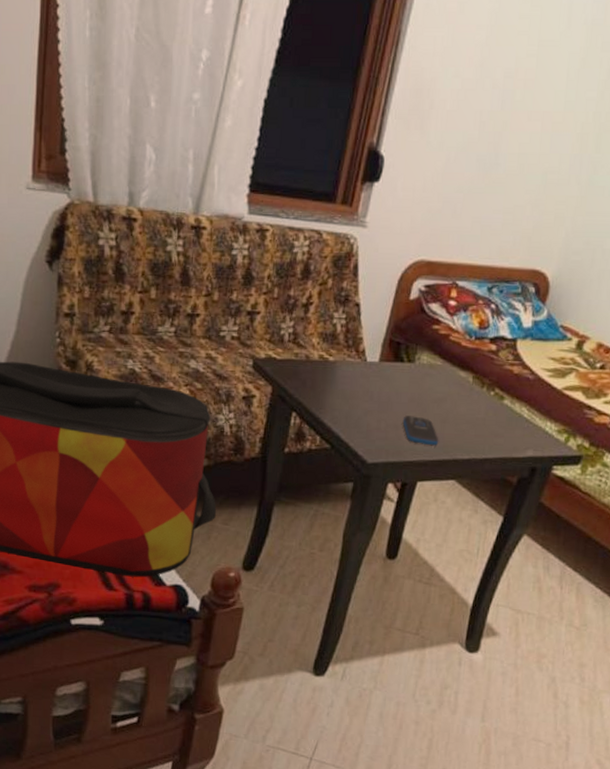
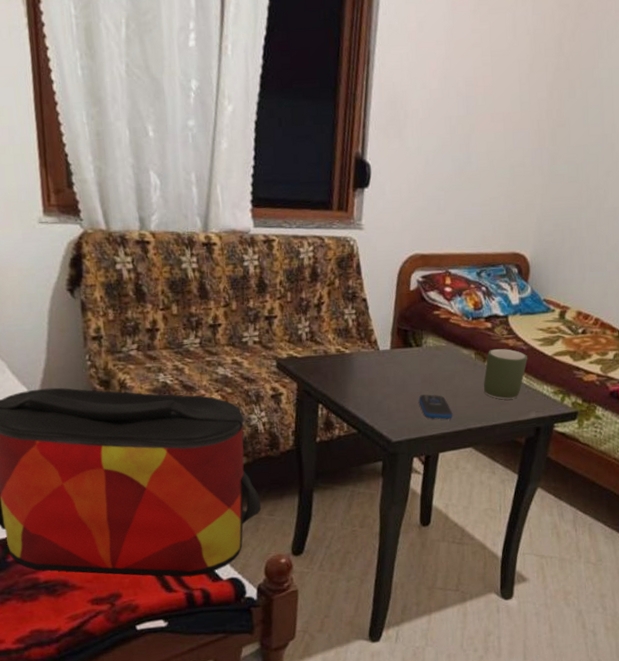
mug: none [478,374,534,433] -> present [484,348,528,400]

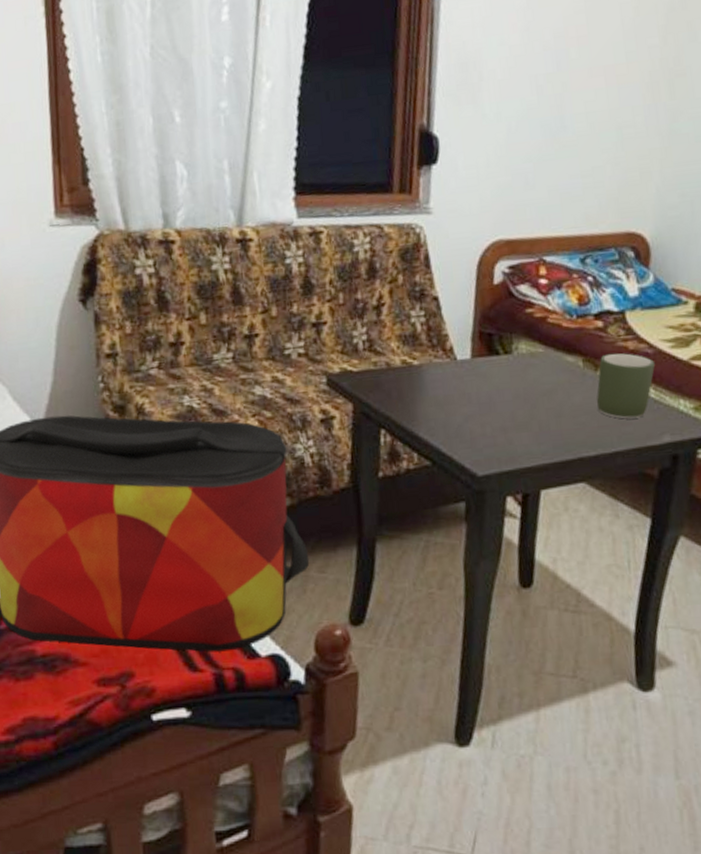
mobile phone: present [418,394,453,420] -> none [510,414,558,446]

